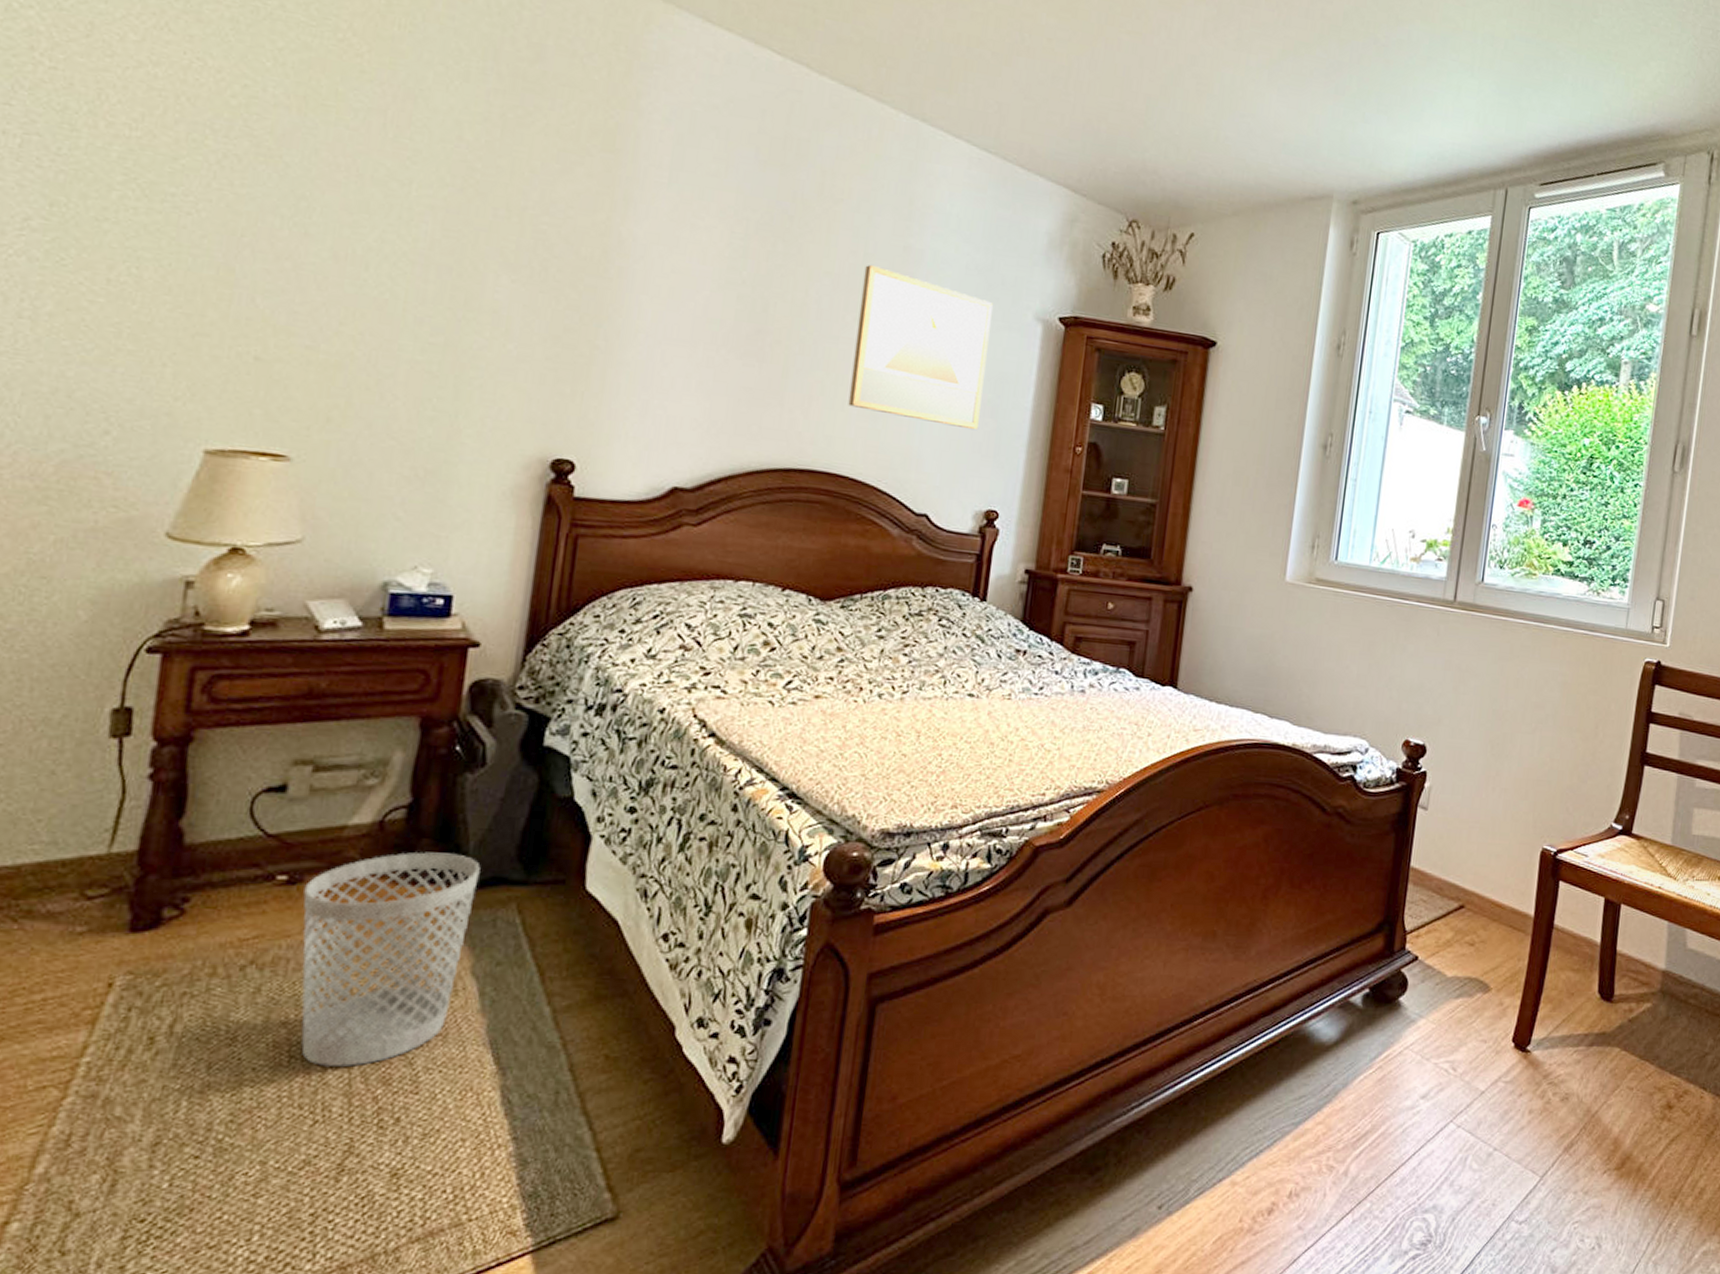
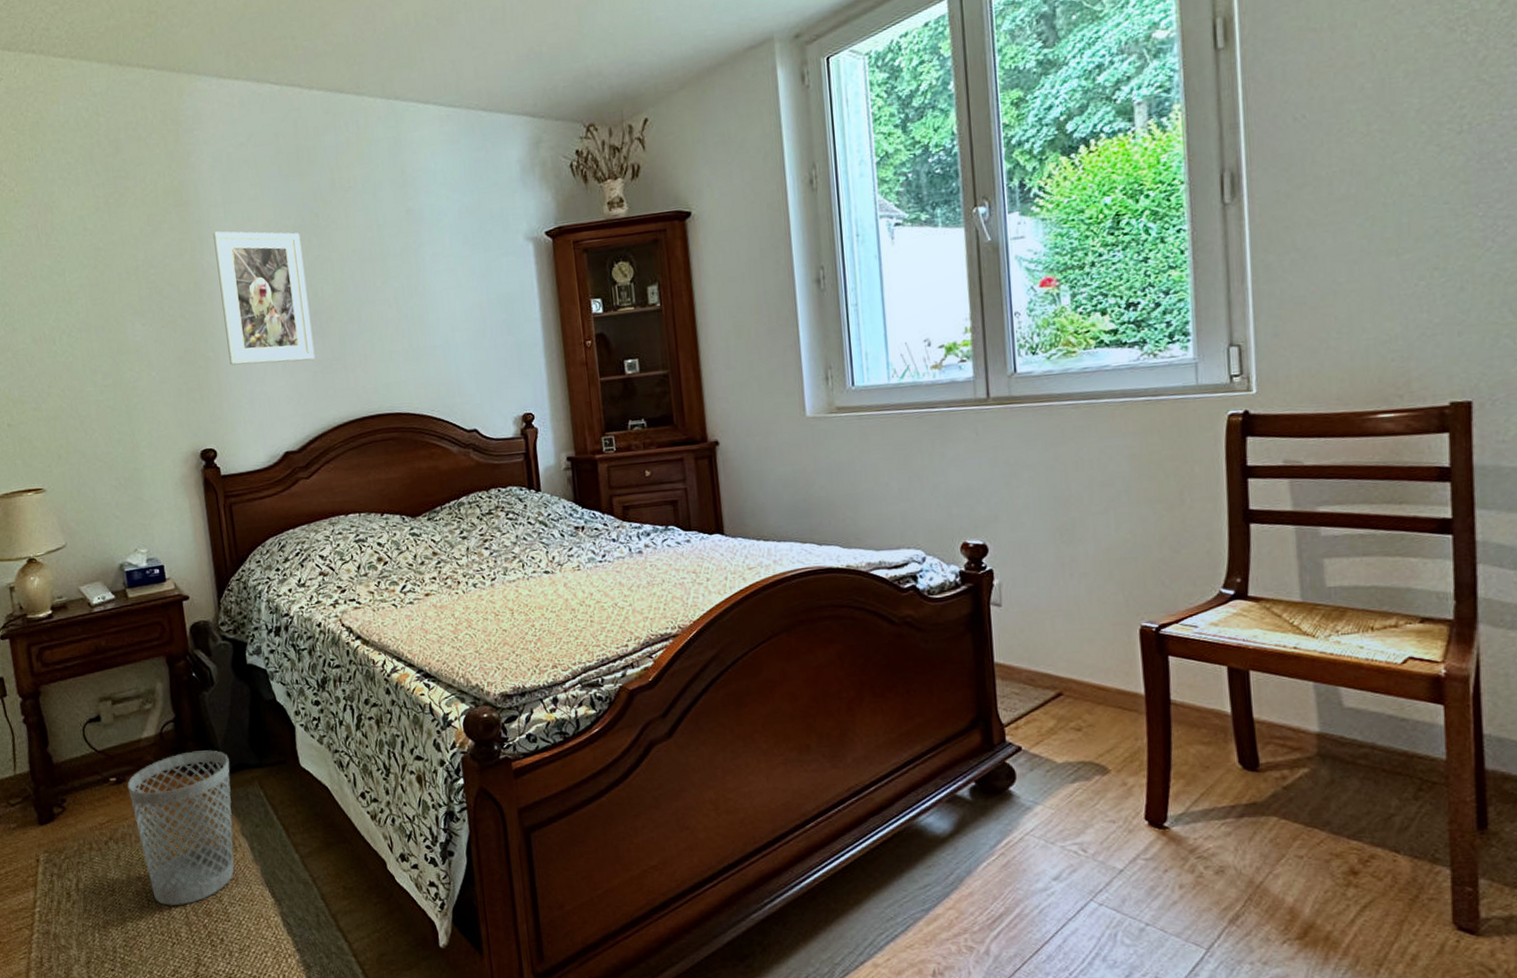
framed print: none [626,197,763,386] -> present [213,231,316,366]
wall art: present [848,265,993,430] -> none [380,233,500,355]

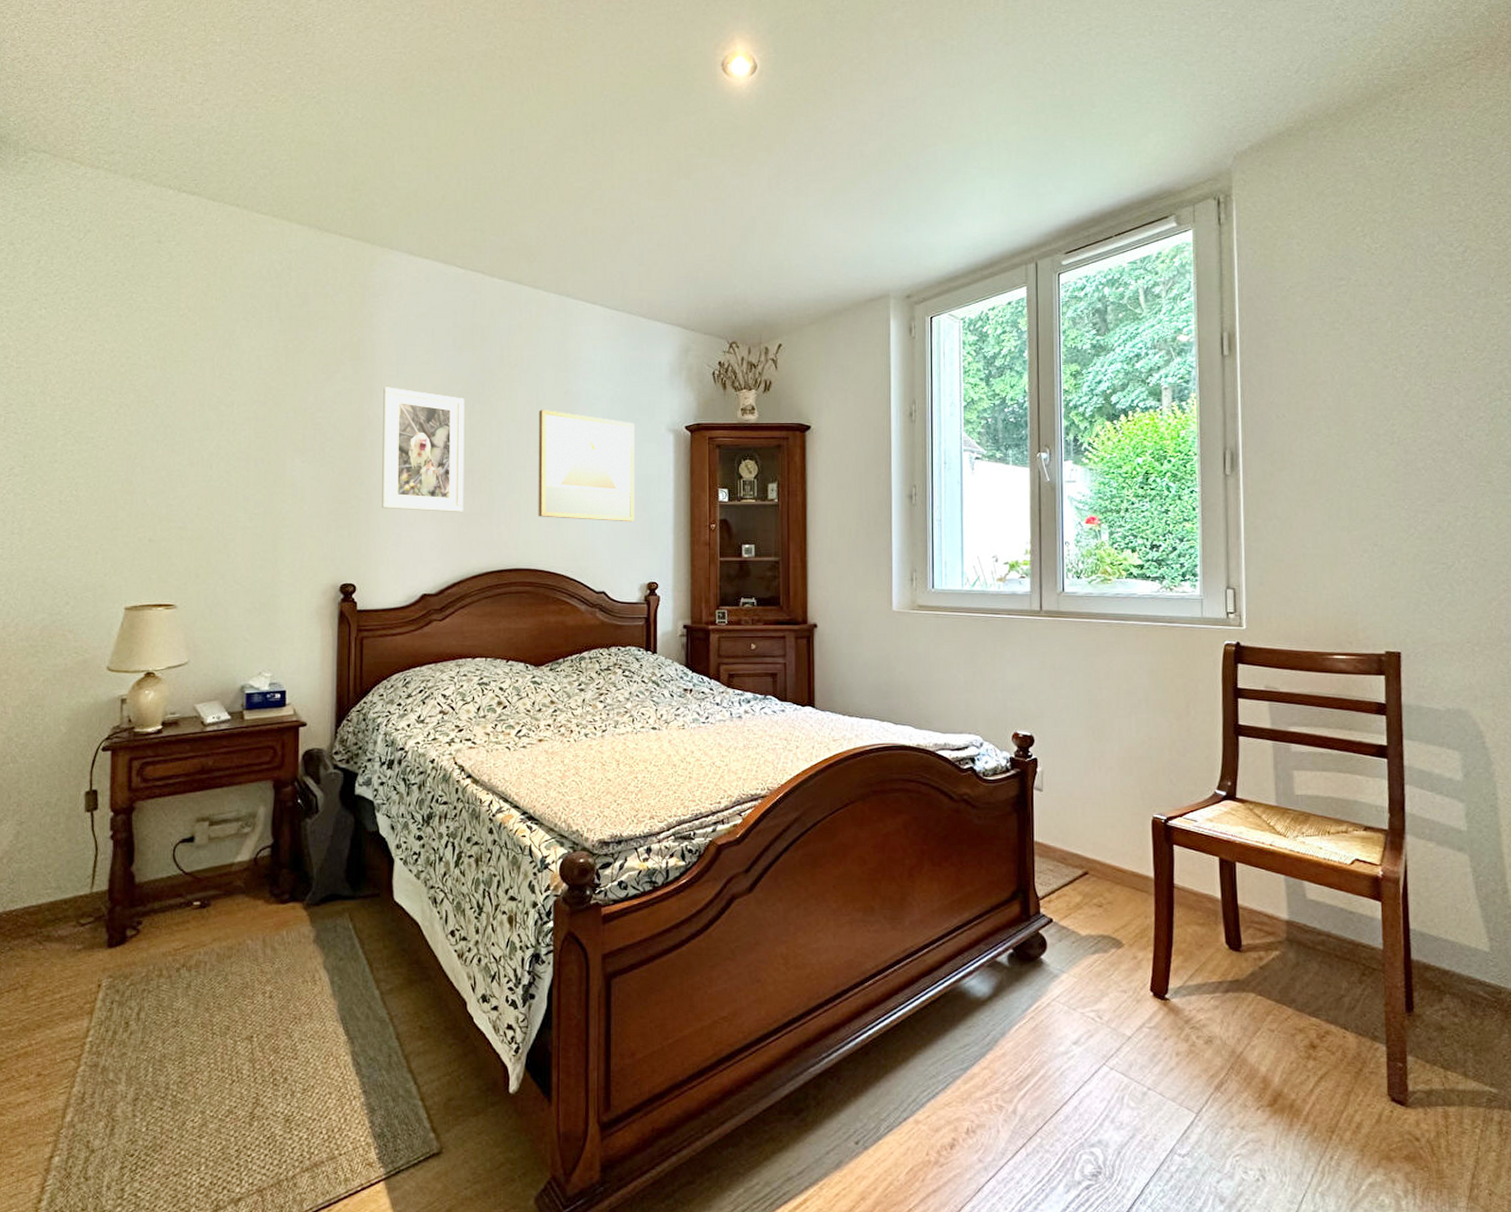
wastebasket: present [127,750,234,907] -> none [211,878,322,1041]
wall art: none [380,233,500,355] -> present [538,410,634,522]

